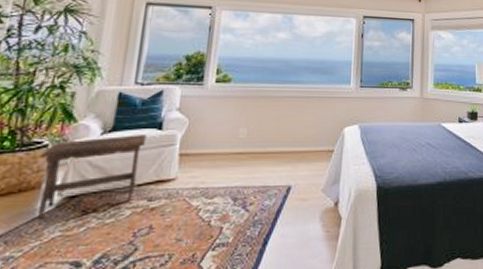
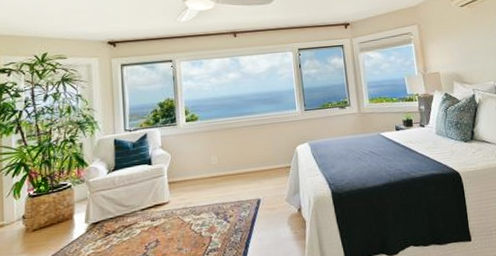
footstool: present [38,135,147,219] -> none [67,170,142,242]

